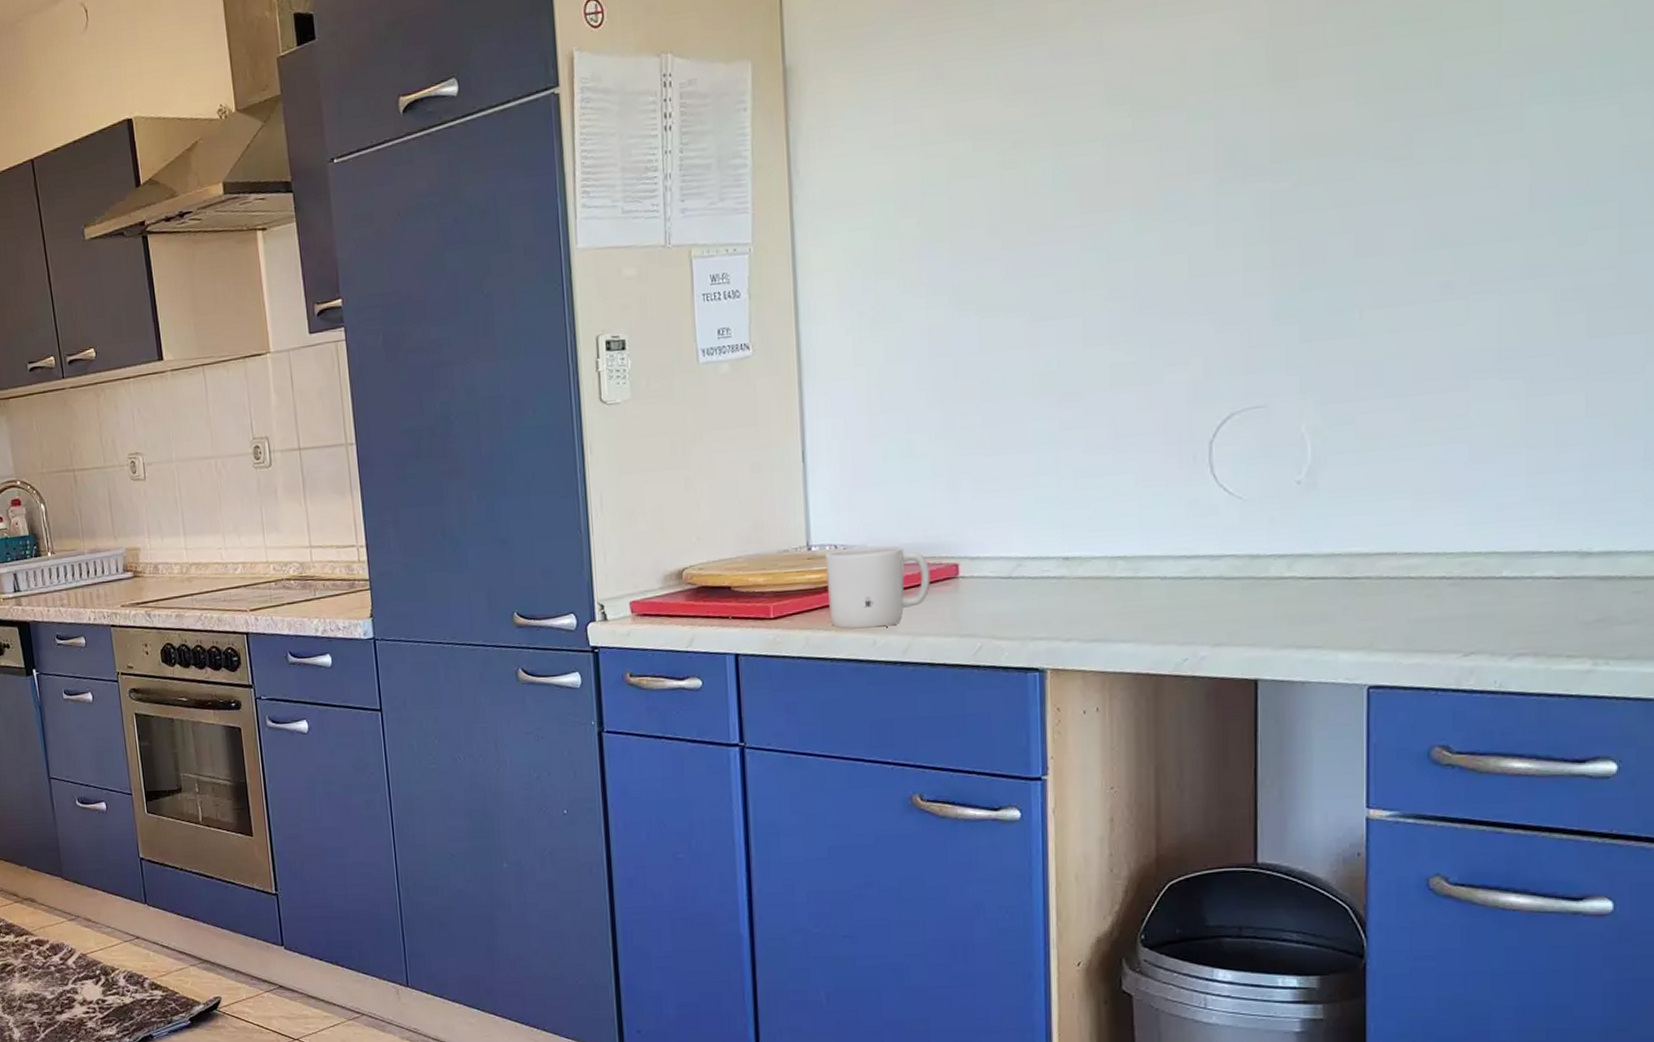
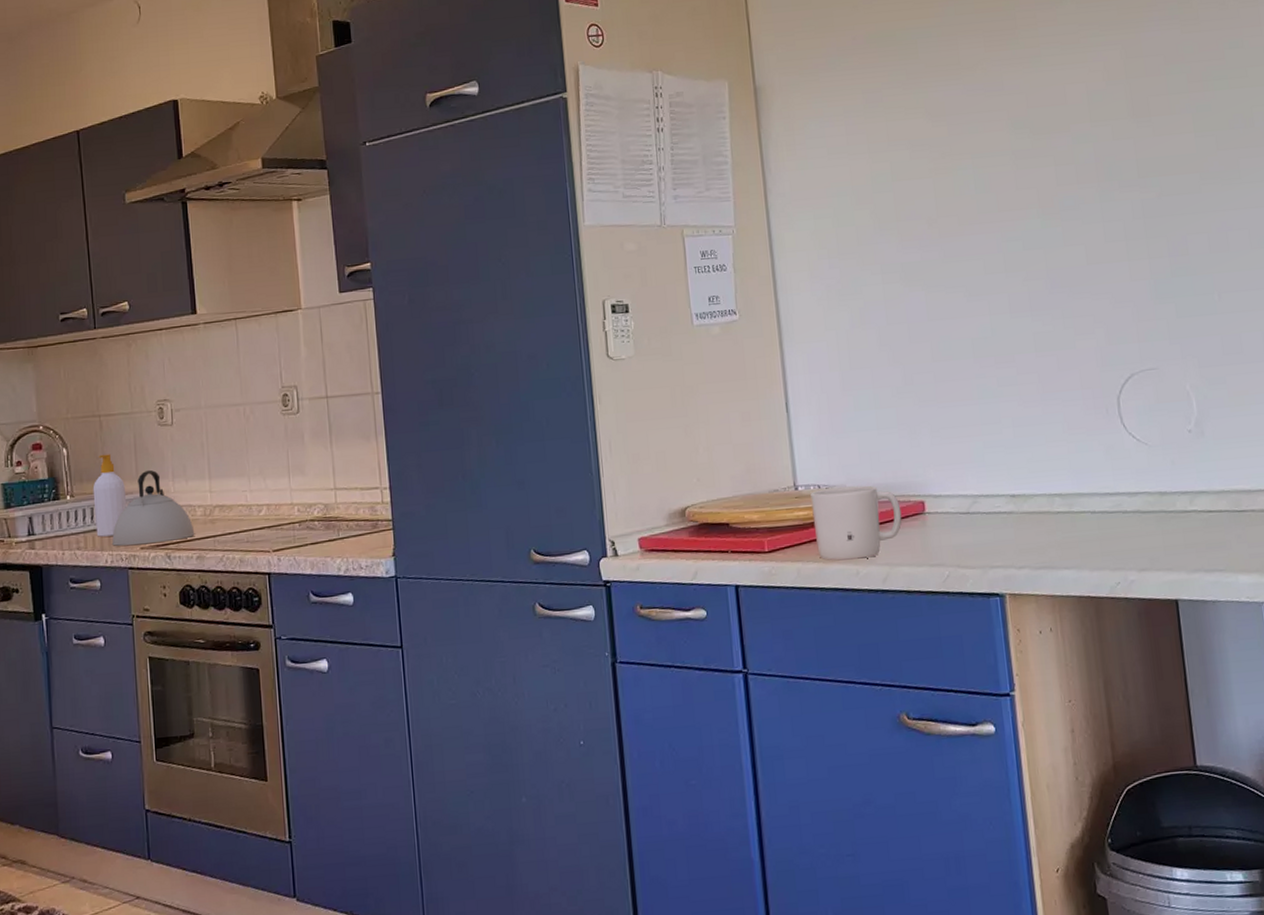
soap bottle: none [71,510,106,594] -> present [92,454,127,537]
kettle: none [93,526,173,604] -> present [112,469,195,547]

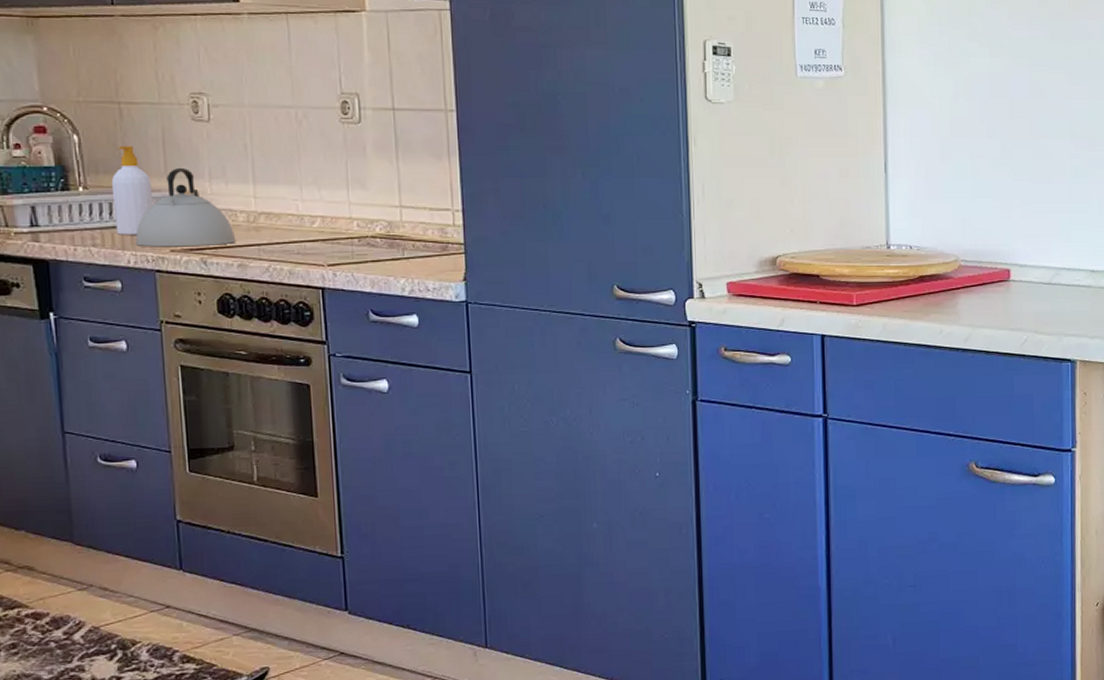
mug: present [810,485,902,561] -> none [902,250,988,320]

